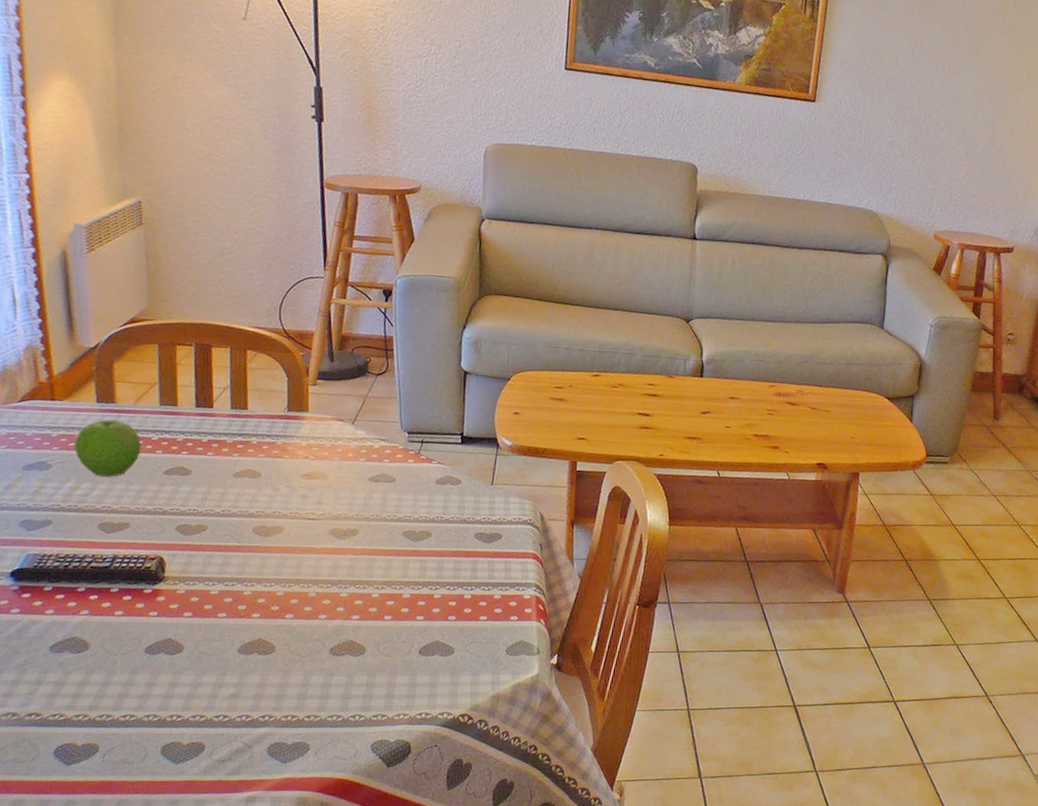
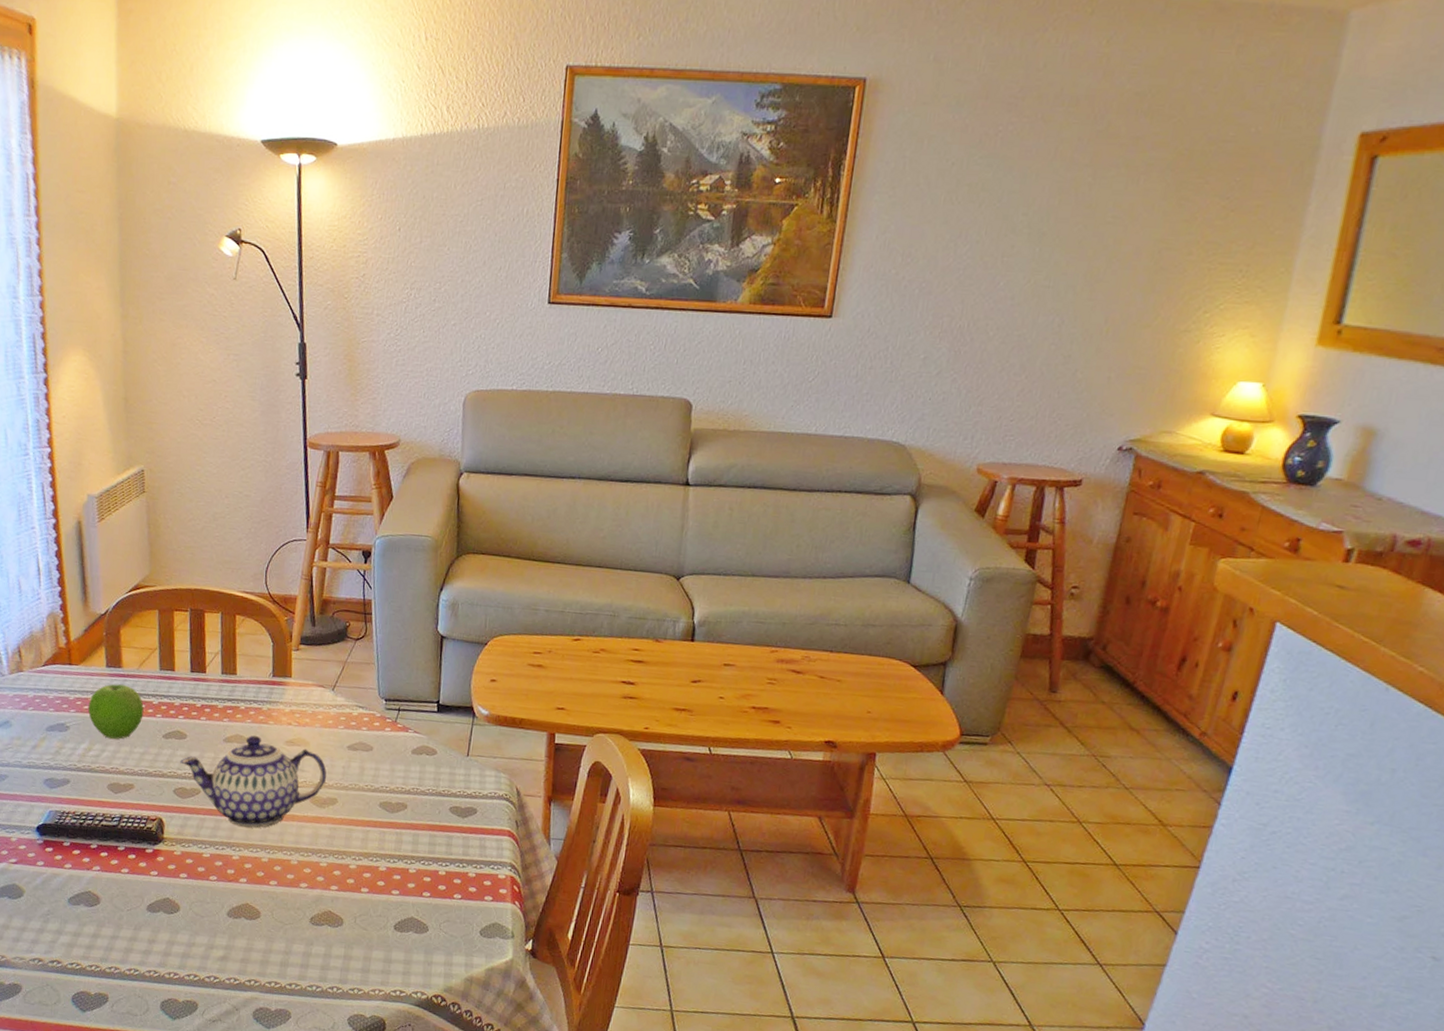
teapot: none [184,470,347,563] -> present [180,735,327,829]

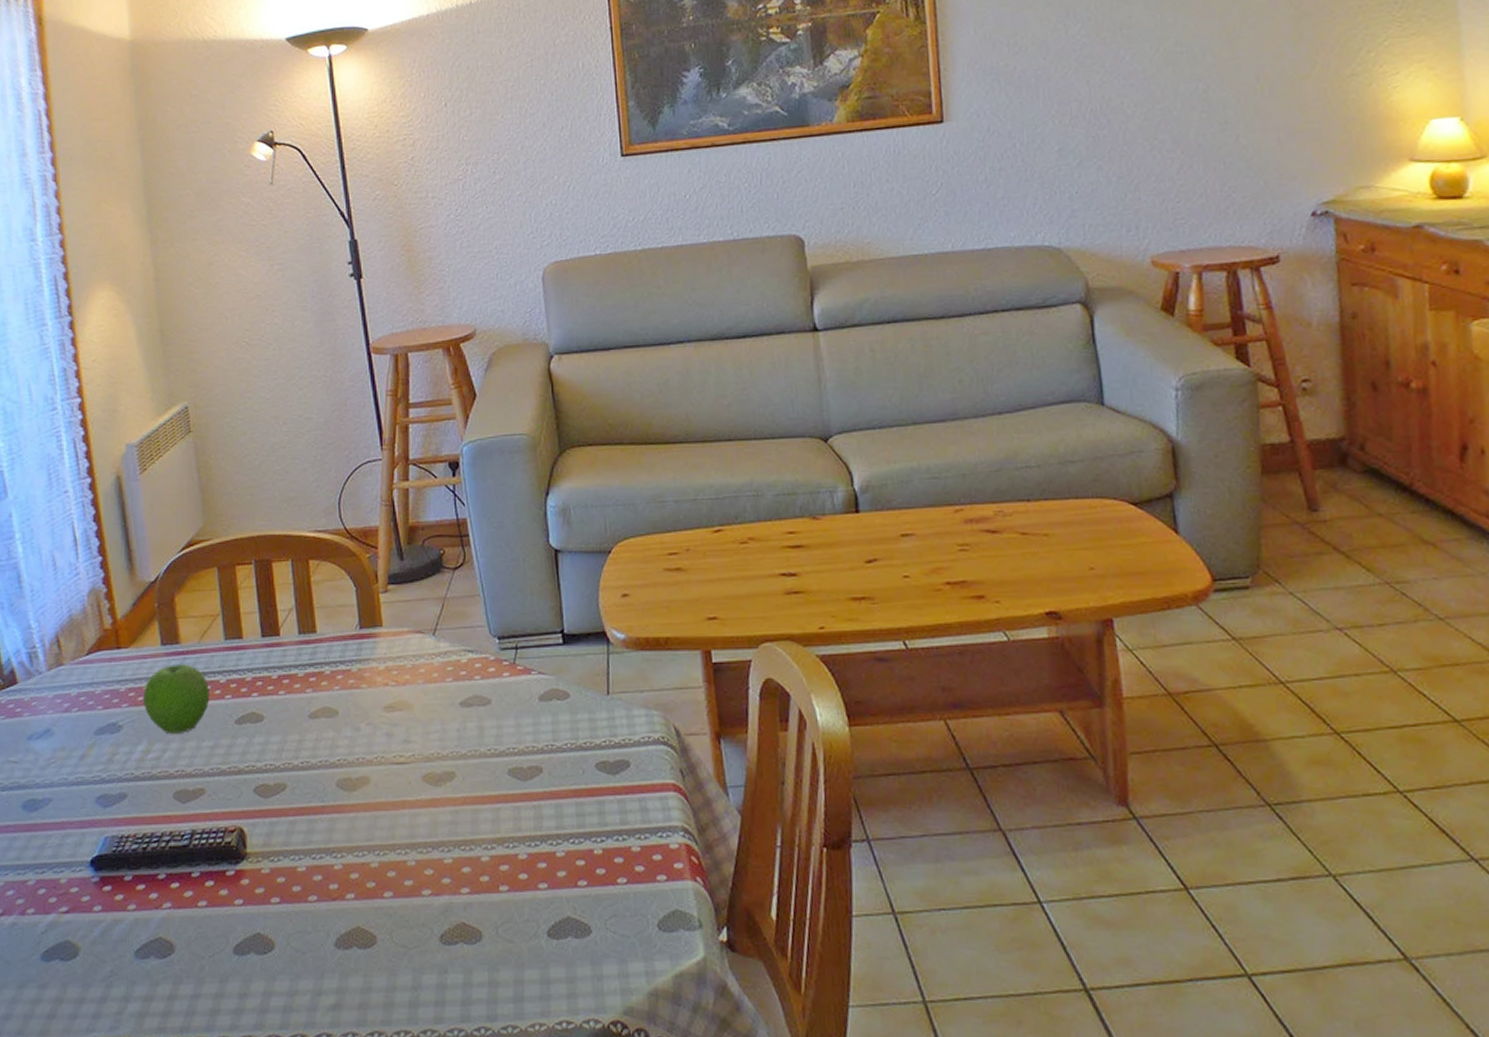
teapot: present [180,735,327,829] -> none [259,706,440,825]

